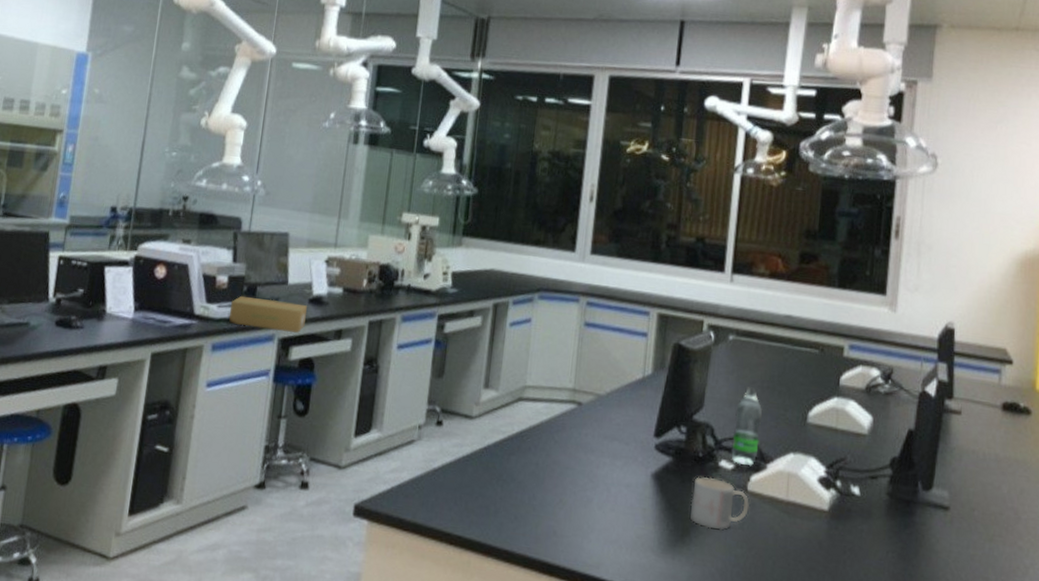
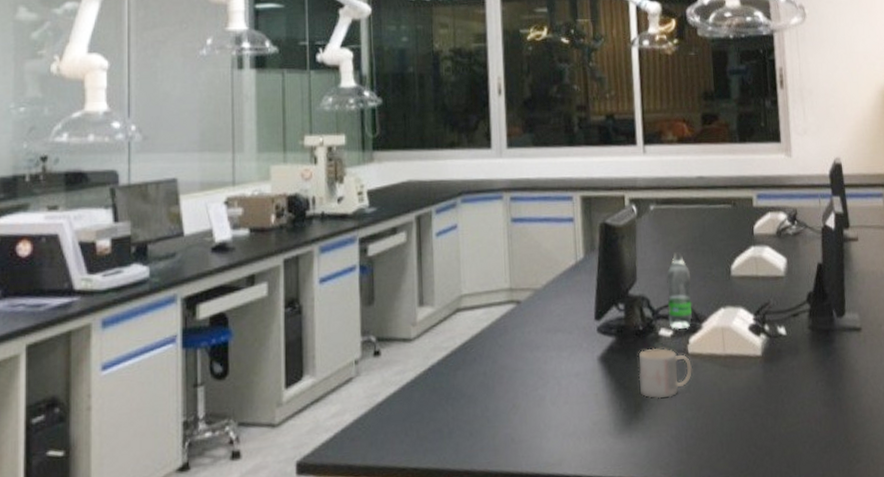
box: present [229,295,307,333] -> none [119,254,210,292]

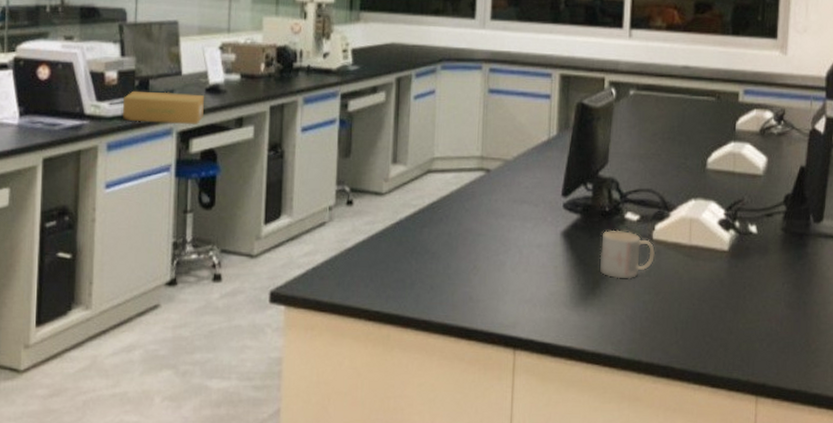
box: none [119,254,210,292] -> present [123,90,204,125]
bottle: present [666,252,693,329] -> none [636,139,664,216]

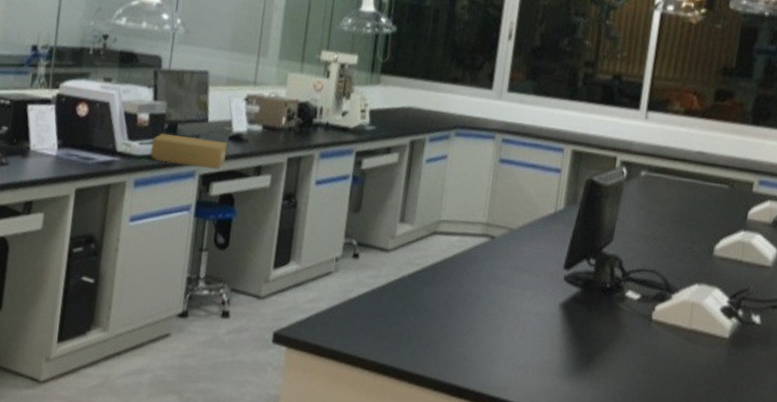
mug: present [599,230,656,279] -> none [596,306,654,356]

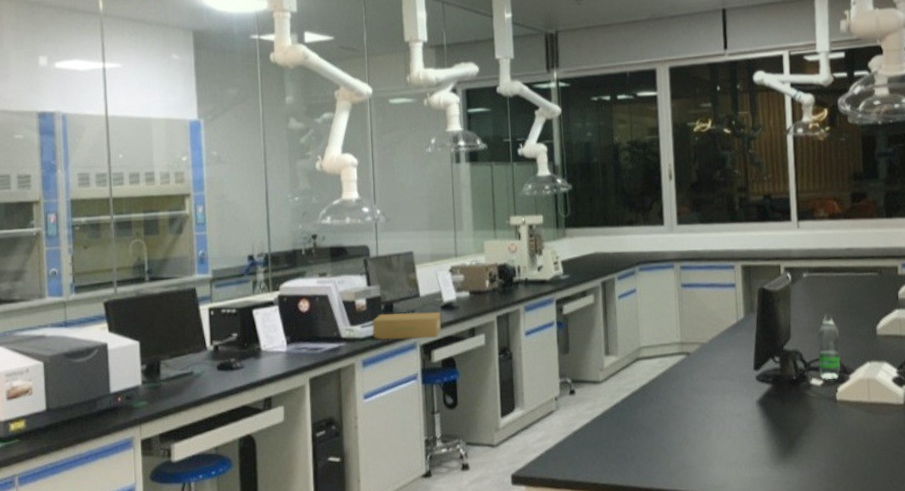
bottle: none [638,221,670,297] -> present [817,314,841,380]

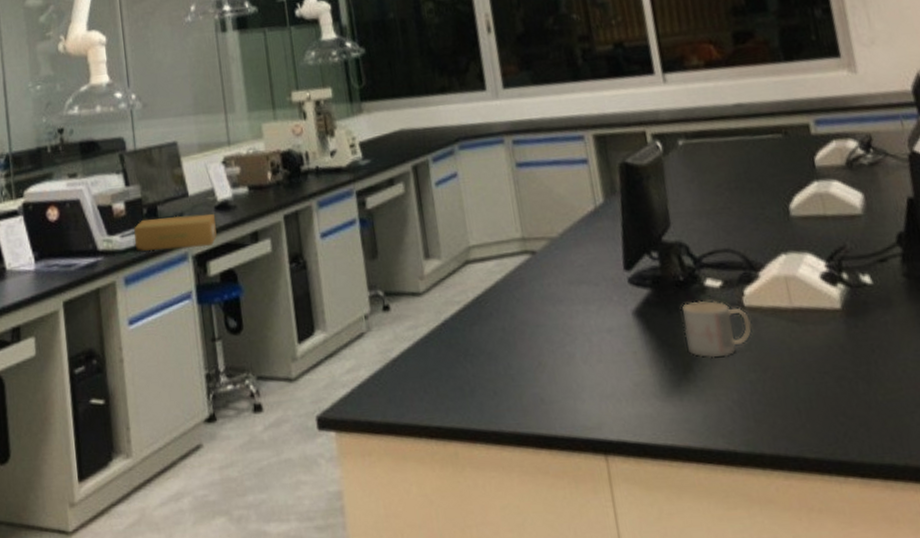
mug: none [792,394,841,437] -> present [681,300,753,358]
bottle: present [817,314,841,380] -> none [707,191,746,279]

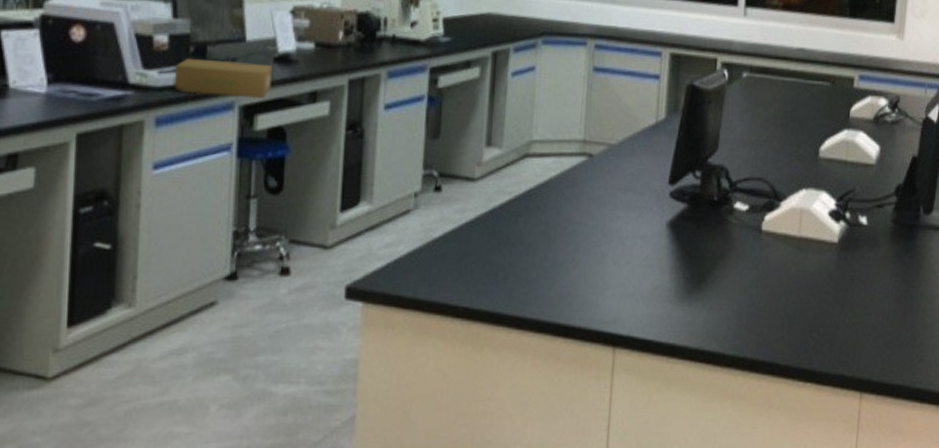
mug: present [681,300,753,358] -> none [706,220,764,273]

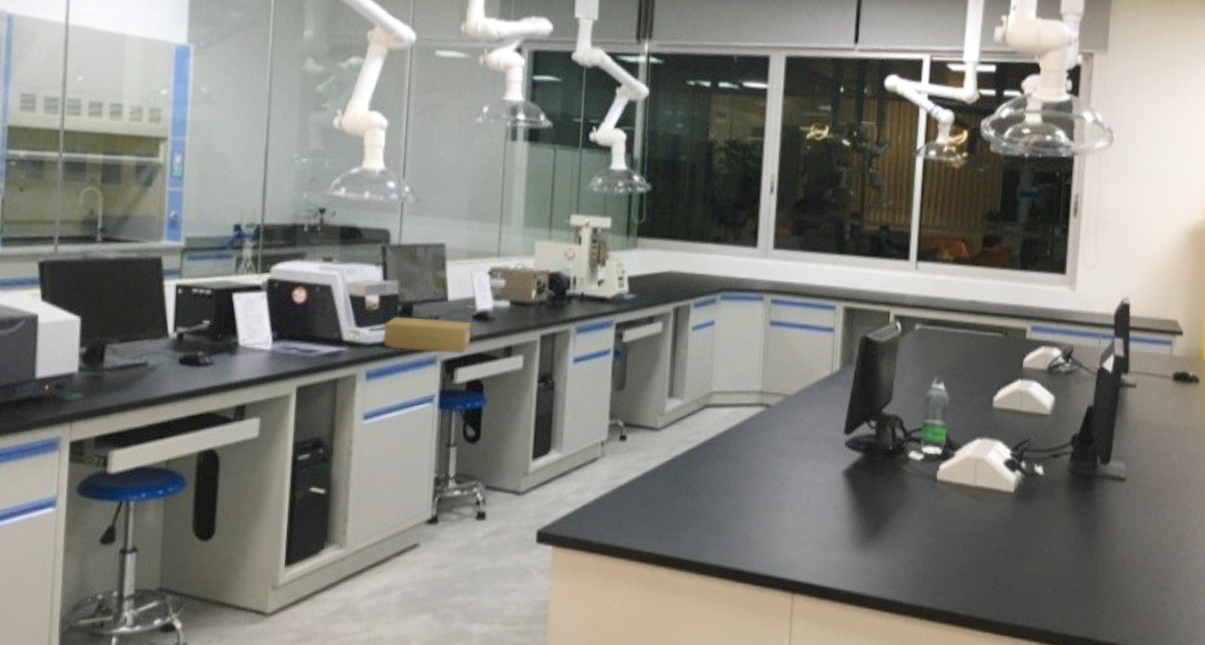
bottle: none [745,125,776,206] -> present [920,376,949,455]

